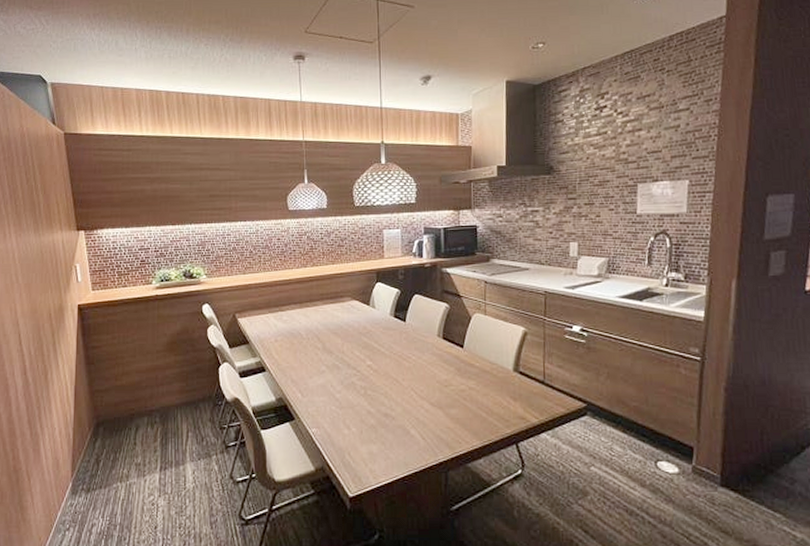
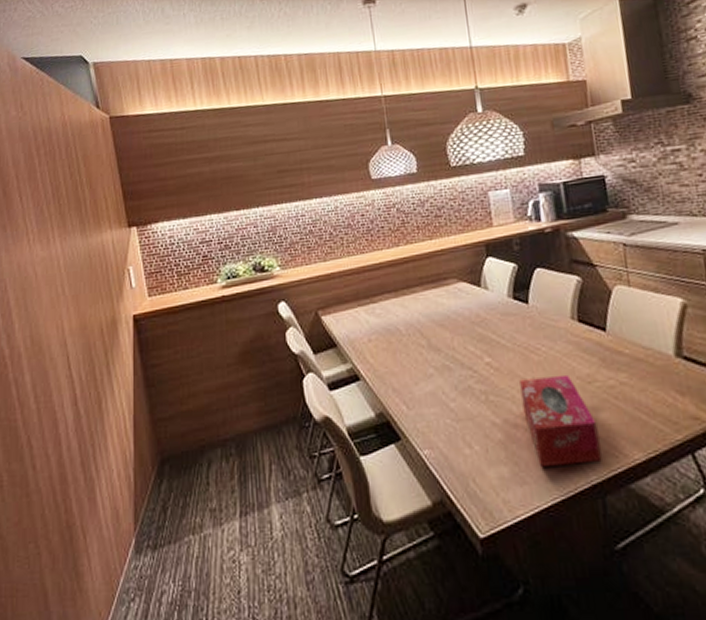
tissue box: none [392,378,449,447] -> present [519,374,602,466]

